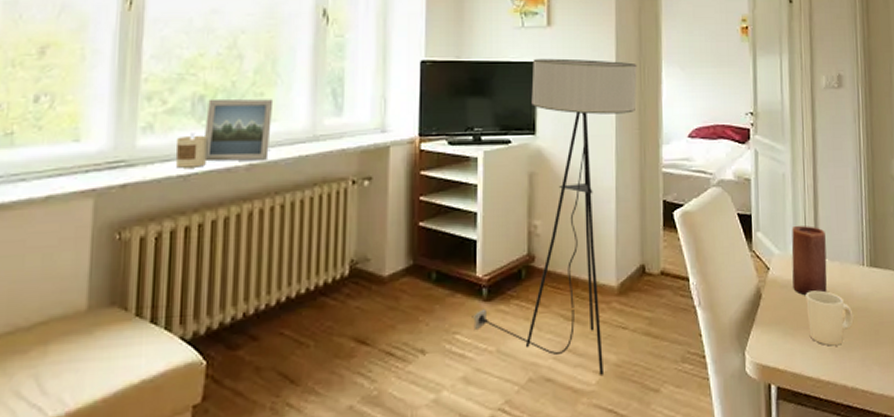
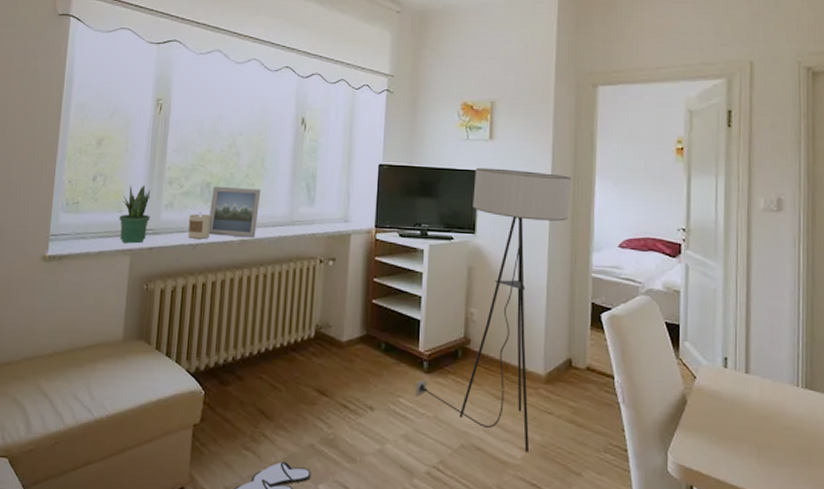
planter: none [75,104,121,182] -> present [119,184,151,244]
candle: present [791,225,827,295] -> none [720,339,758,408]
mug: present [806,290,854,346] -> none [733,404,785,460]

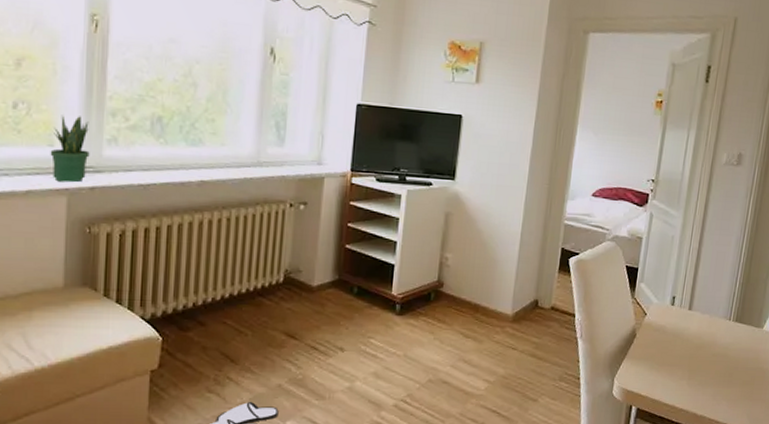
candle: present [188,210,212,239] -> none [137,147,166,179]
picture frame: present [208,186,261,237] -> none [162,120,224,179]
floor lamp: present [414,167,571,452] -> none [385,112,554,383]

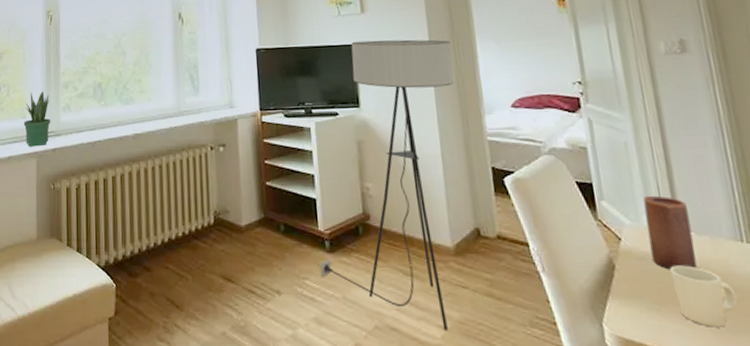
floor lamp: none [385,112,554,383] -> present [318,39,454,330]
candle: none [665,281,701,339] -> present [643,195,697,269]
mug: none [672,336,713,382] -> present [670,265,738,327]

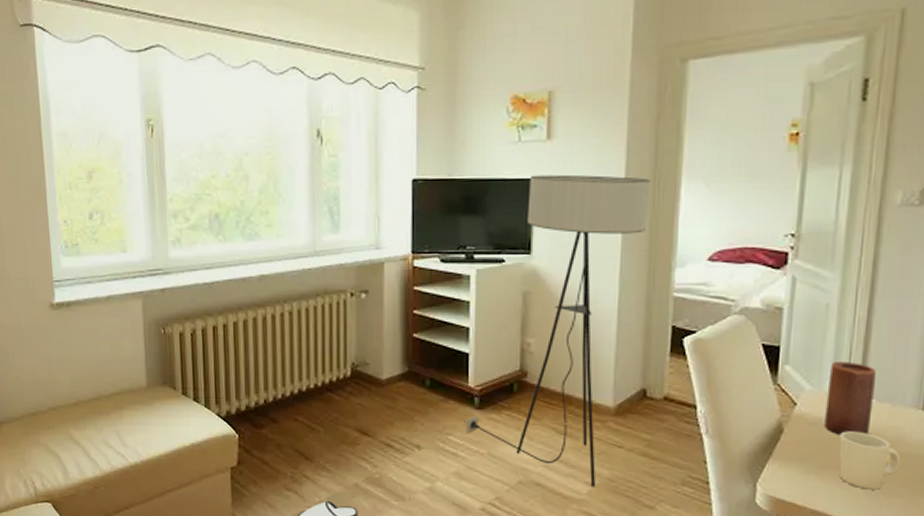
planter: present [23,91,51,147] -> none [124,221,158,286]

